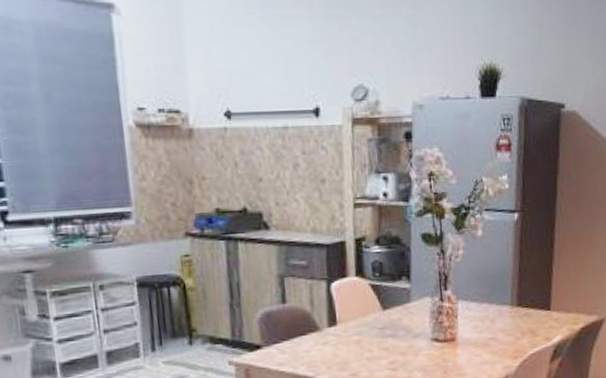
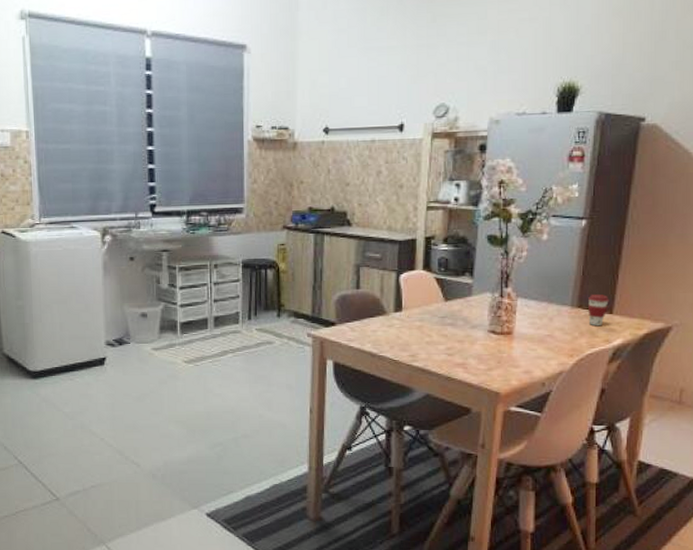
coffee cup: none [527,291,546,325] -> present [588,295,609,326]

